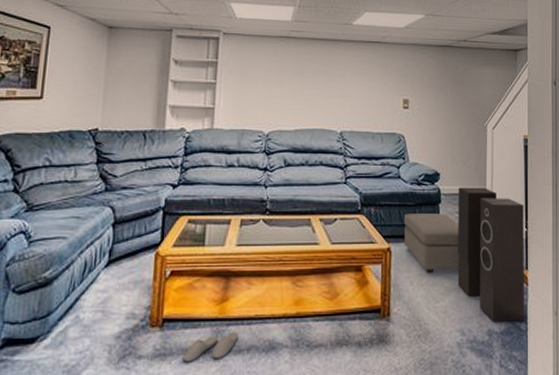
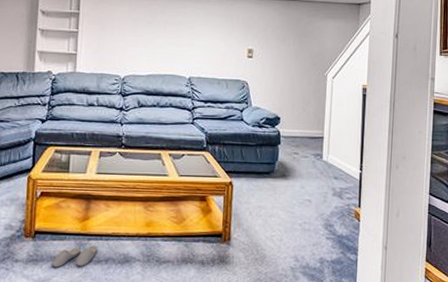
ottoman: present [403,213,459,274] -> none [245,152,297,206]
stereo: present [457,187,524,322] -> none [293,130,360,253]

